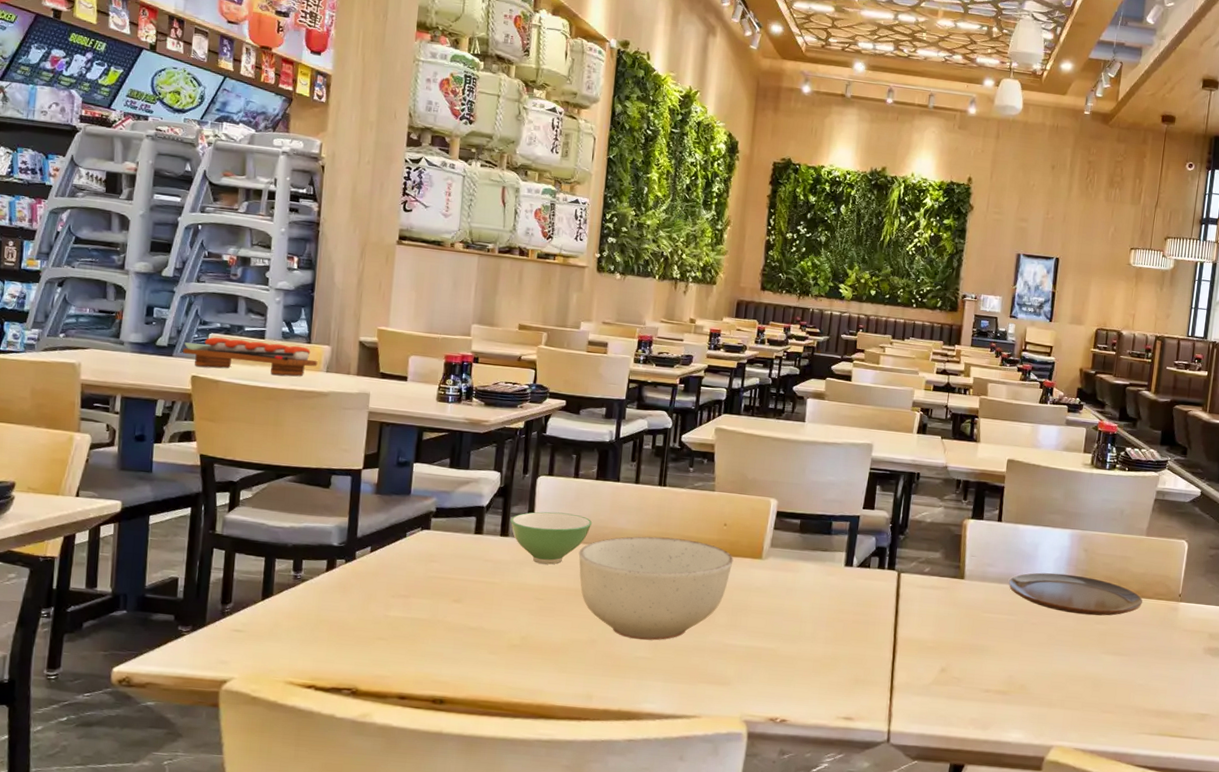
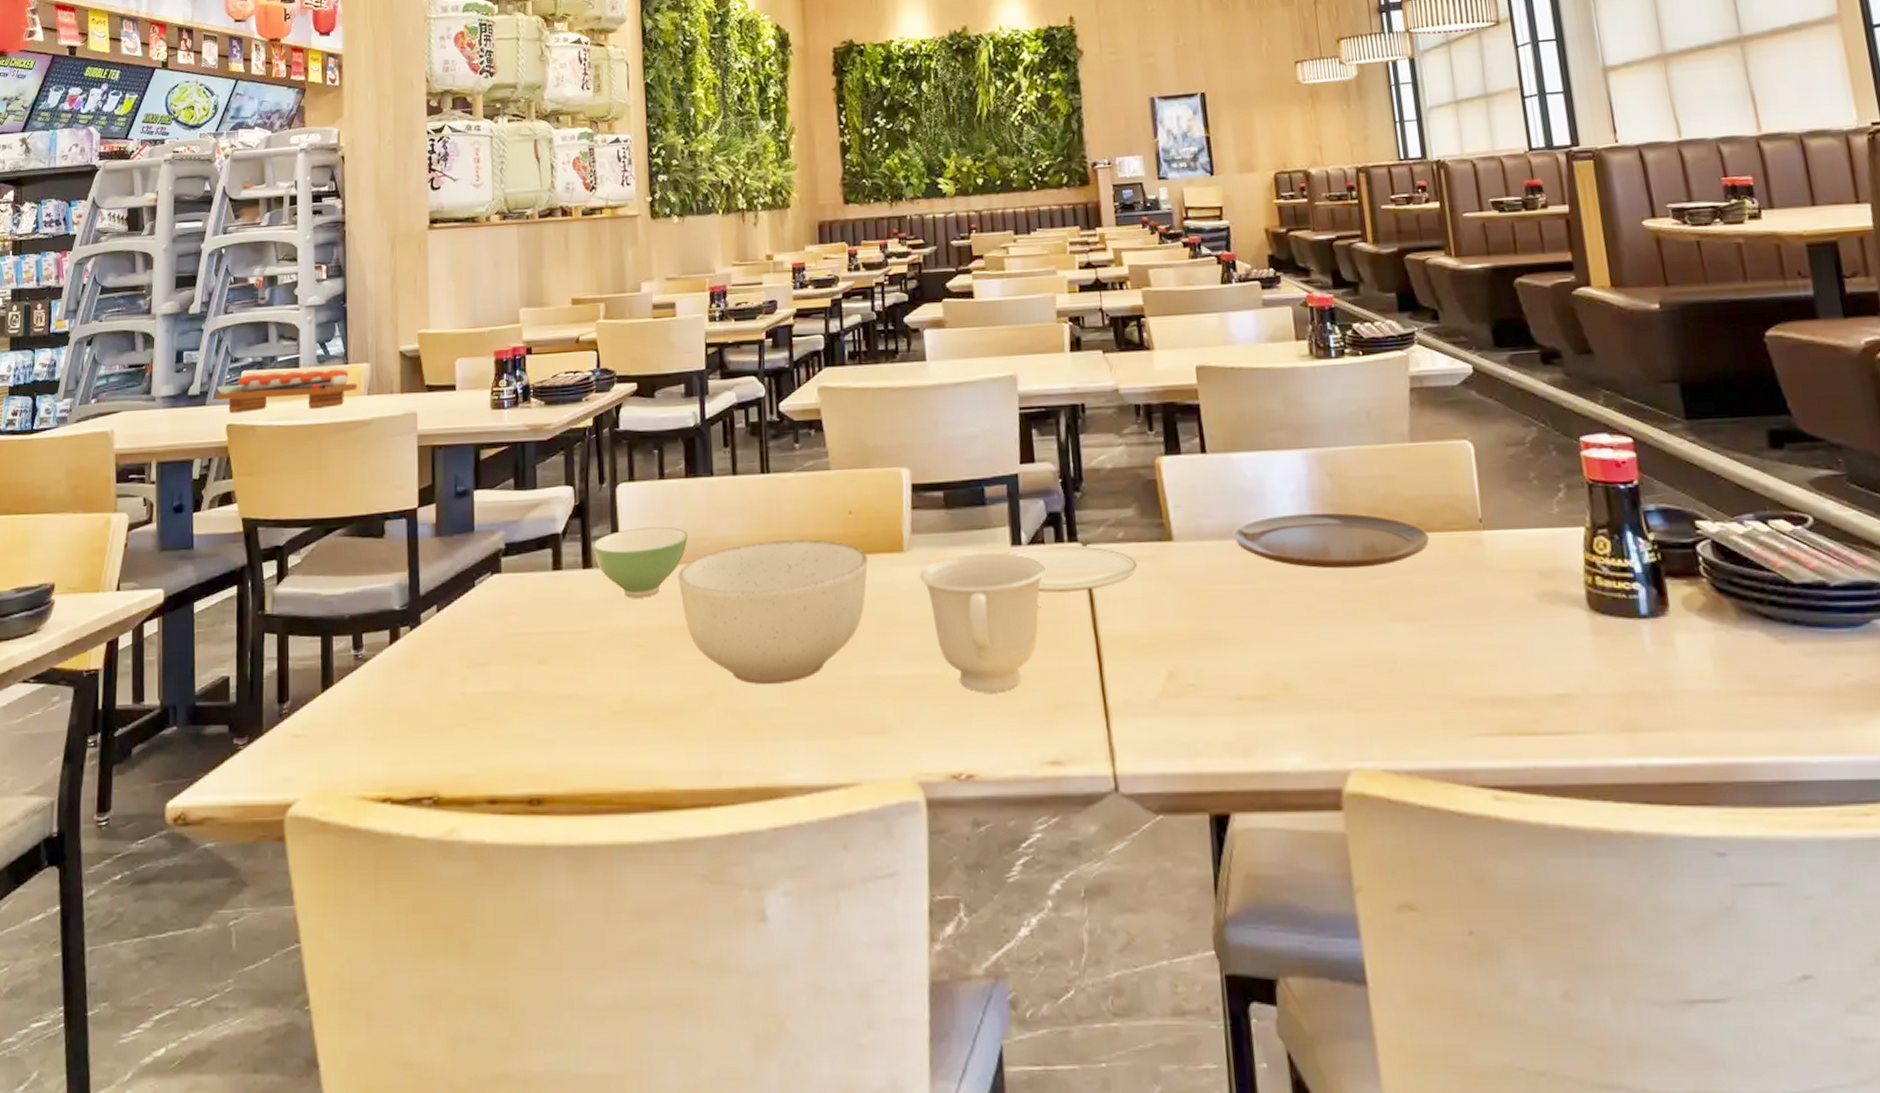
teacup: none [771,567,868,666] -> present [919,553,1047,692]
plate: none [840,569,936,605] -> present [1007,545,1139,593]

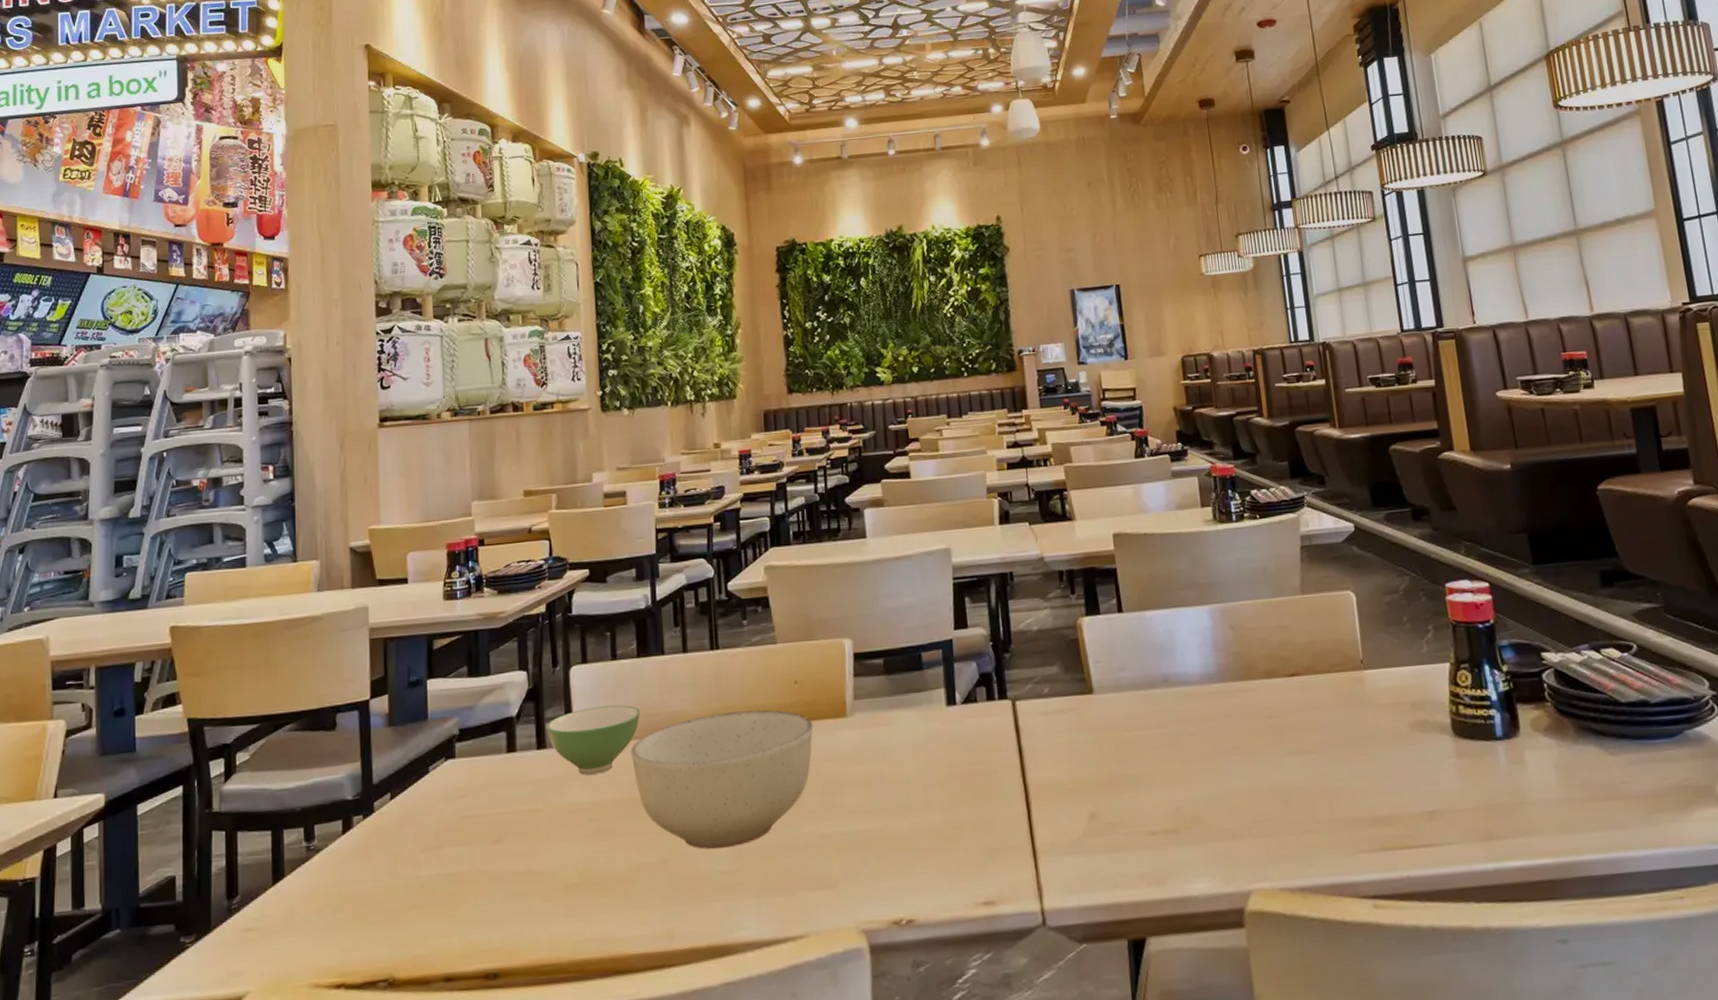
sushi platter: present [216,369,358,414] -> none [158,567,307,616]
teacup: present [919,553,1047,692] -> none [862,713,980,843]
plate: present [1007,545,1139,593] -> none [943,701,1063,748]
plate: present [1234,512,1430,569] -> none [1148,660,1319,712]

